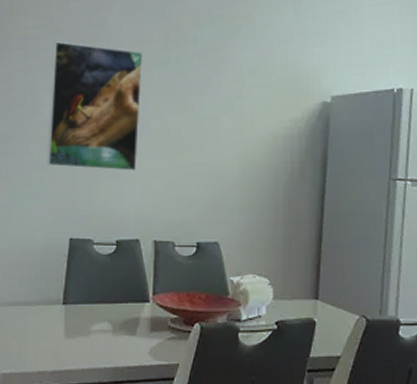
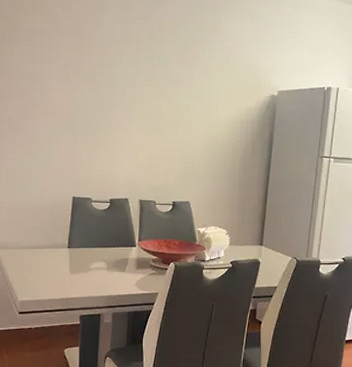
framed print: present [47,41,143,171] -> none [53,35,131,145]

